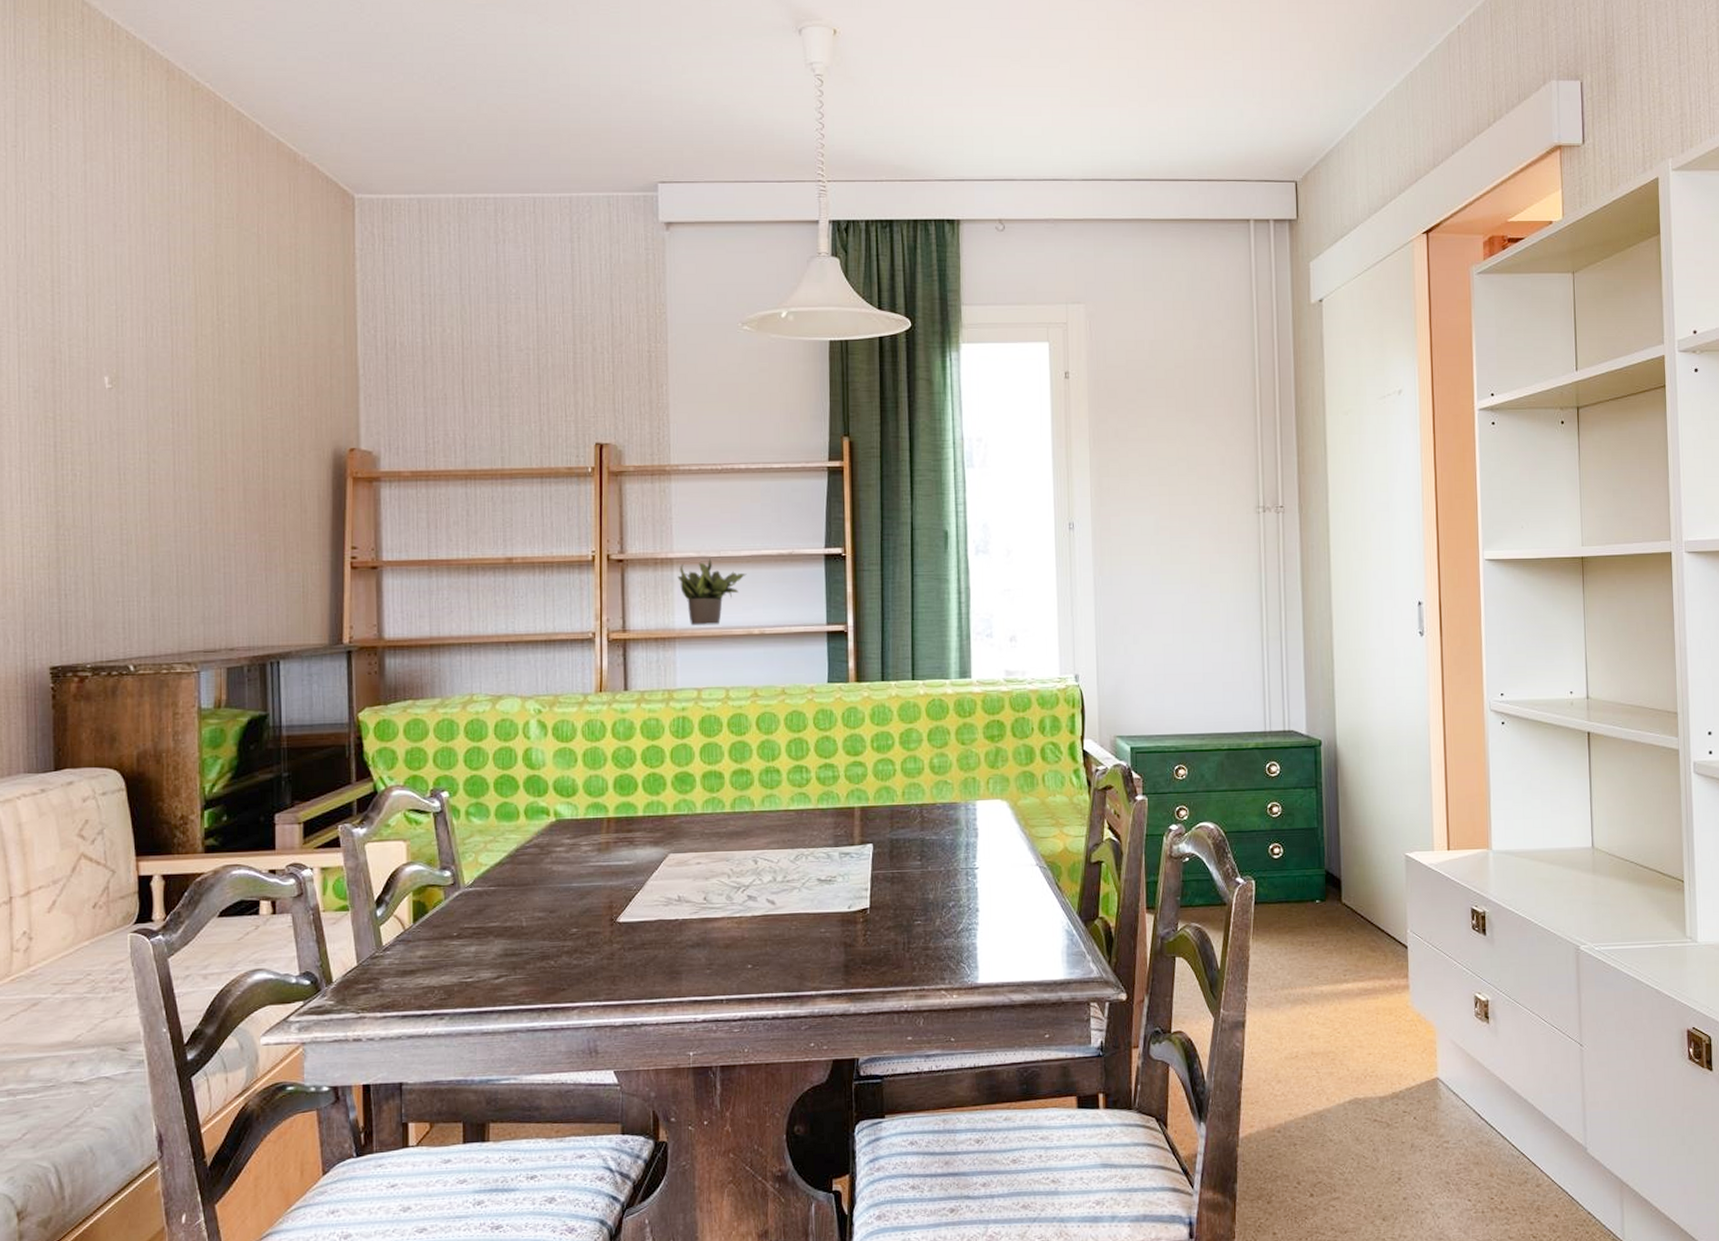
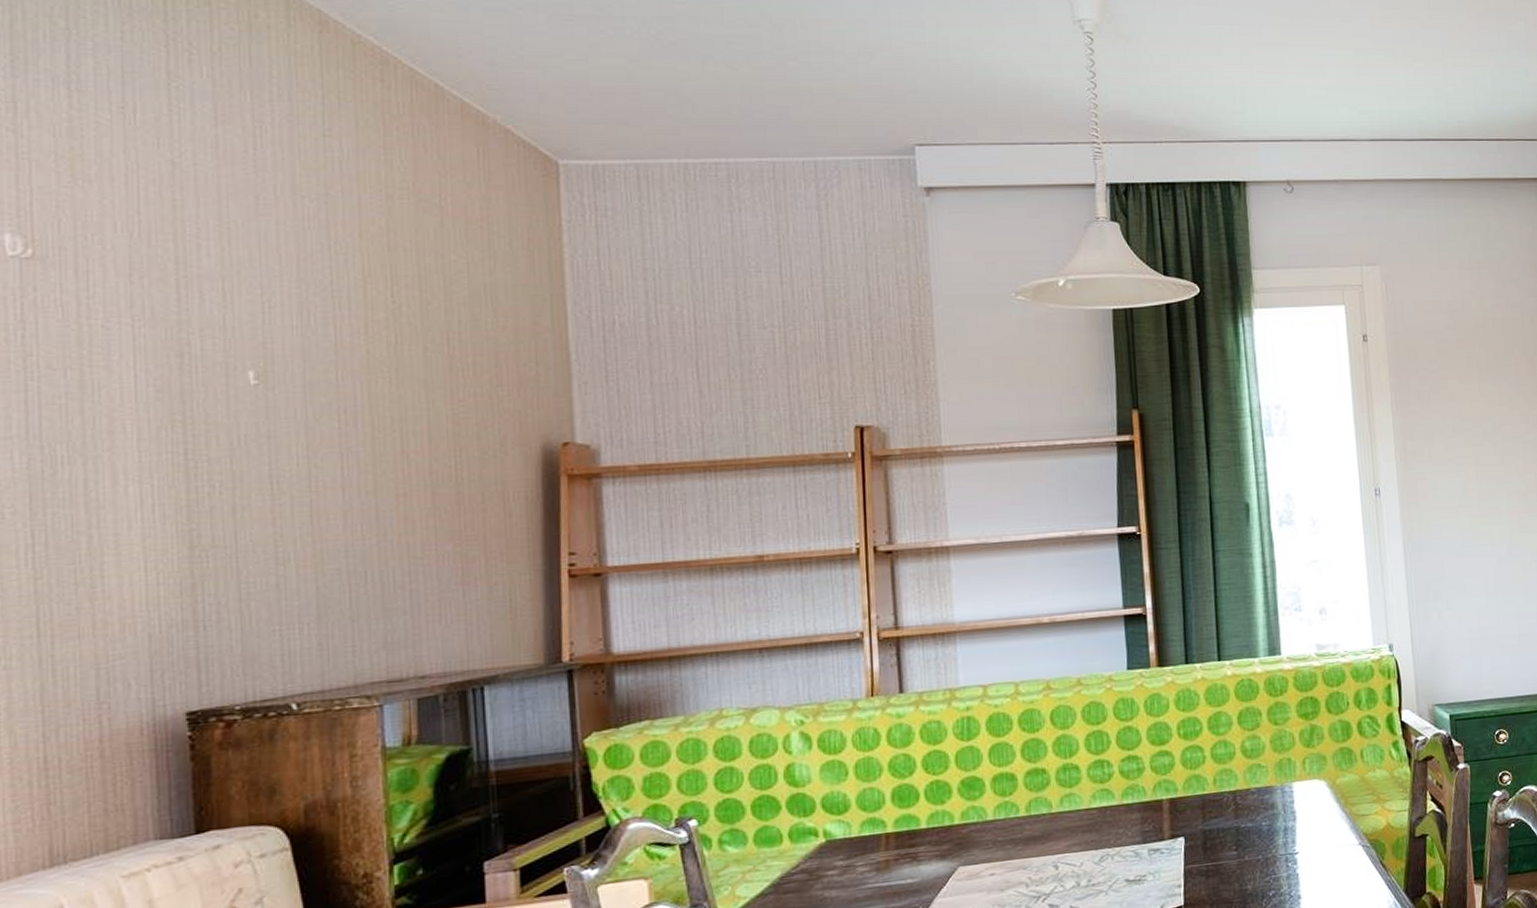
potted plant: present [677,558,747,625] -> none [955,544,1033,618]

